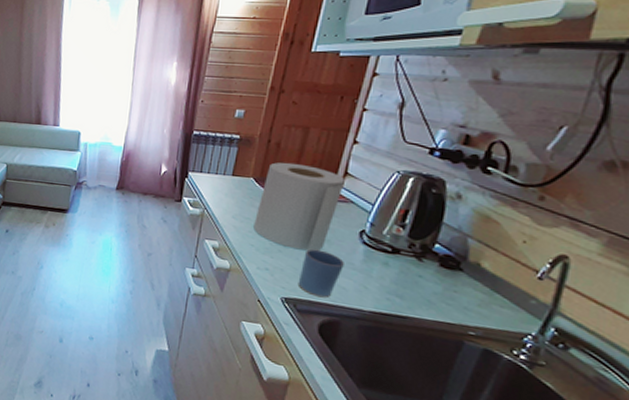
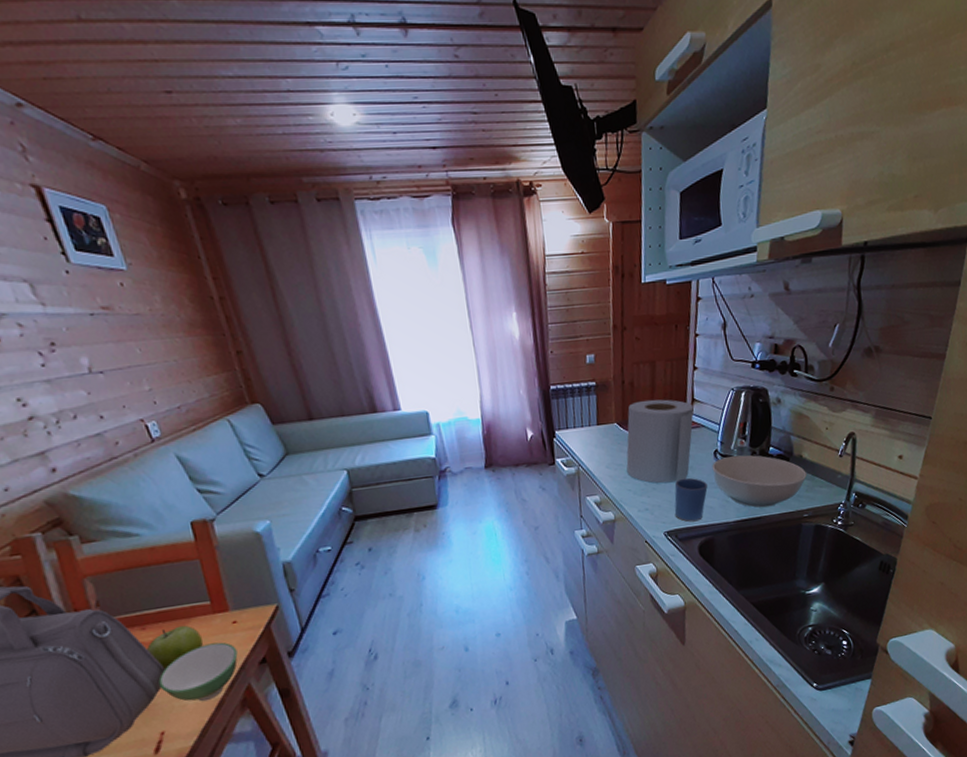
bowl: none [353,240,483,310] -> present [712,455,807,508]

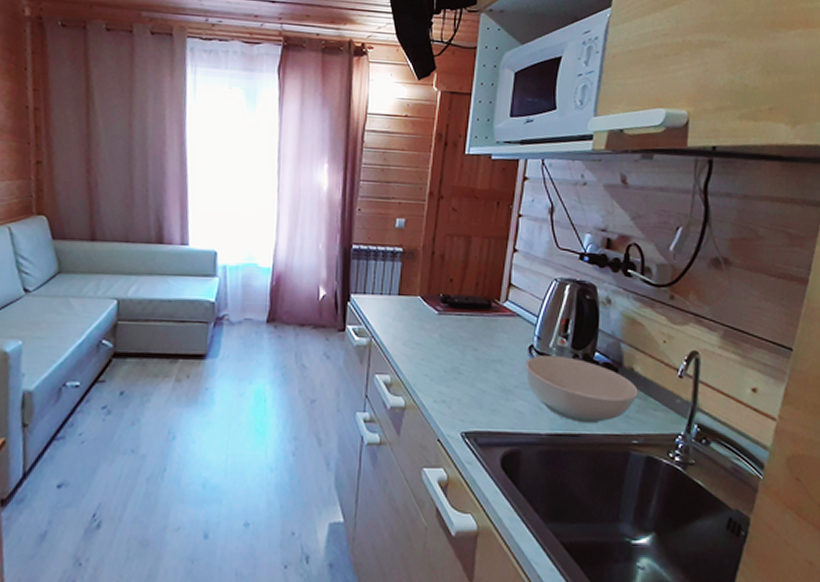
paper towel roll: present [626,399,694,484] -> none [426,276,509,375]
mug: present [674,477,708,523] -> none [476,371,518,426]

